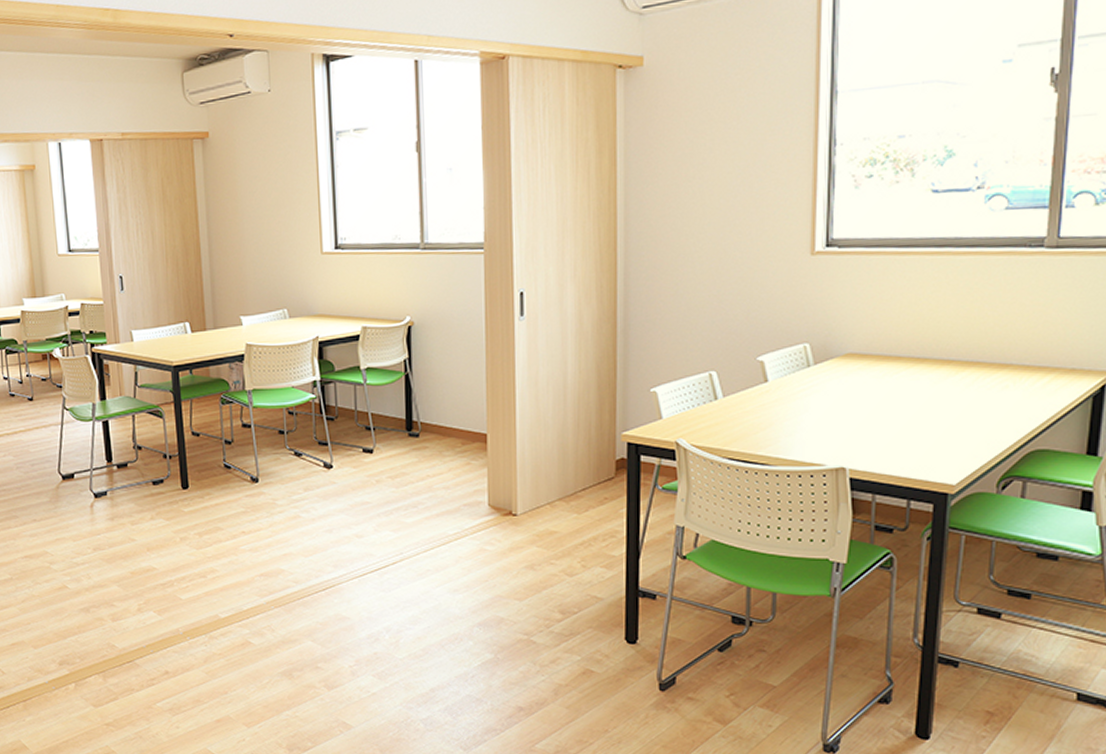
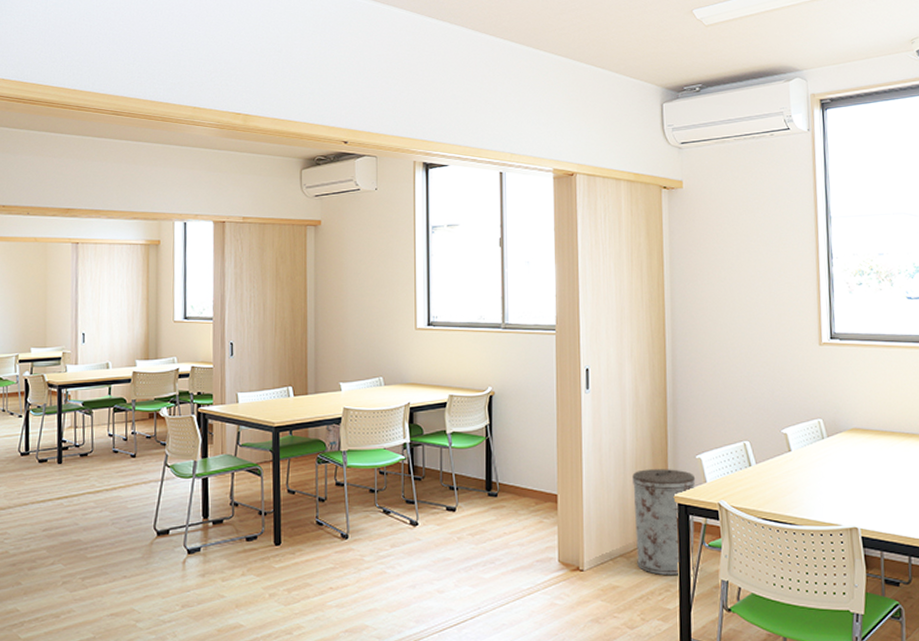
trash can: none [574,404,650,521] -> present [632,469,696,576]

